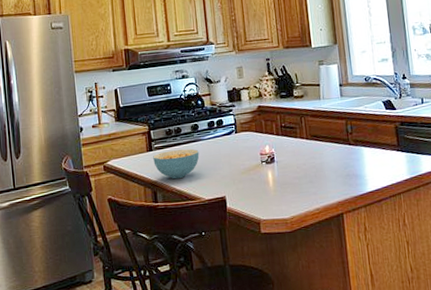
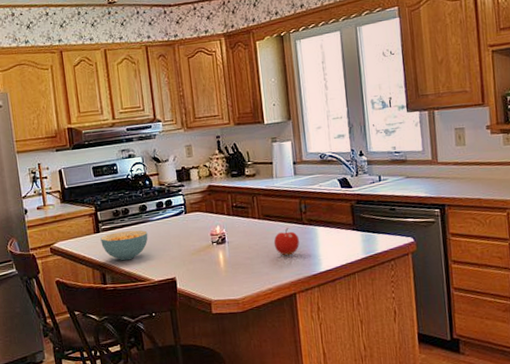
fruit: none [321,148,346,176] -> present [273,228,299,256]

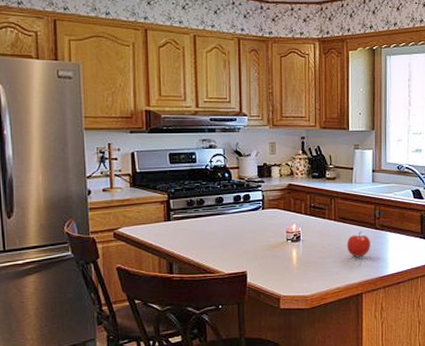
cereal bowl: present [100,230,148,261] -> none [171,221,222,252]

